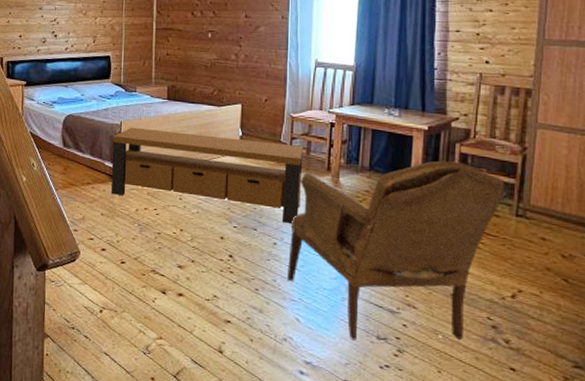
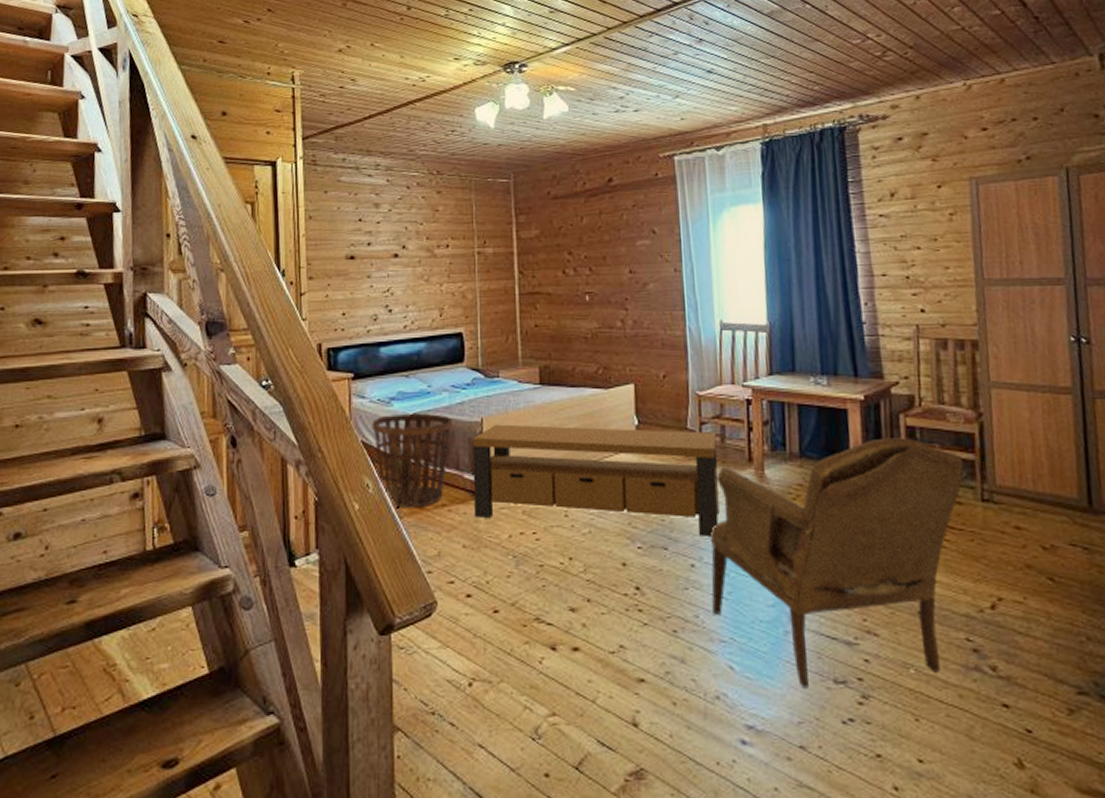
basket: none [38,114,98,183] -> present [372,413,452,509]

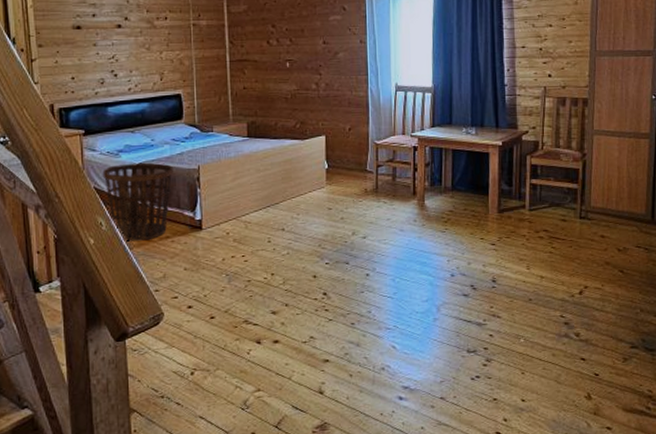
bench: present [472,424,720,536] -> none [191,170,390,253]
armchair: present [711,437,964,689] -> none [381,173,570,358]

